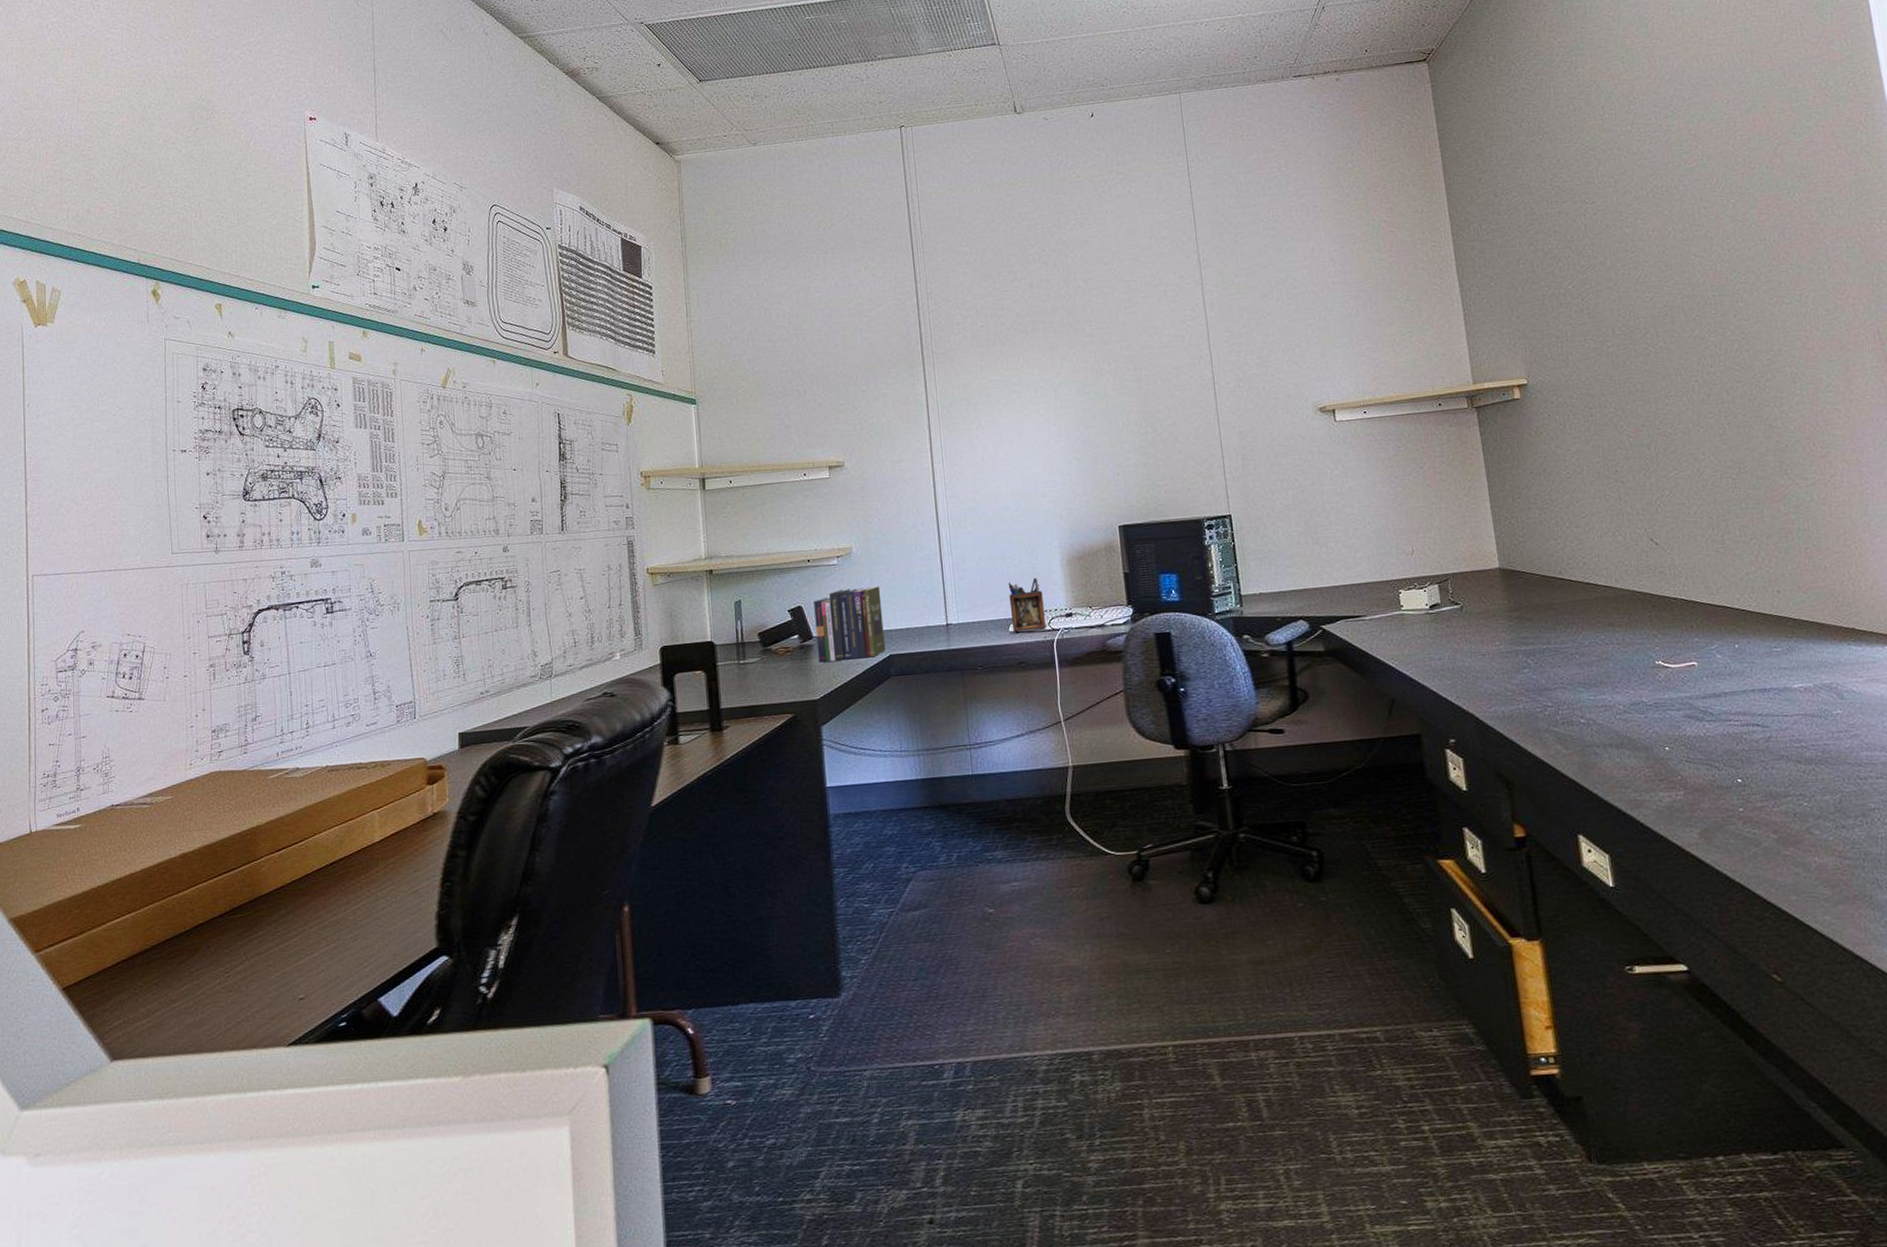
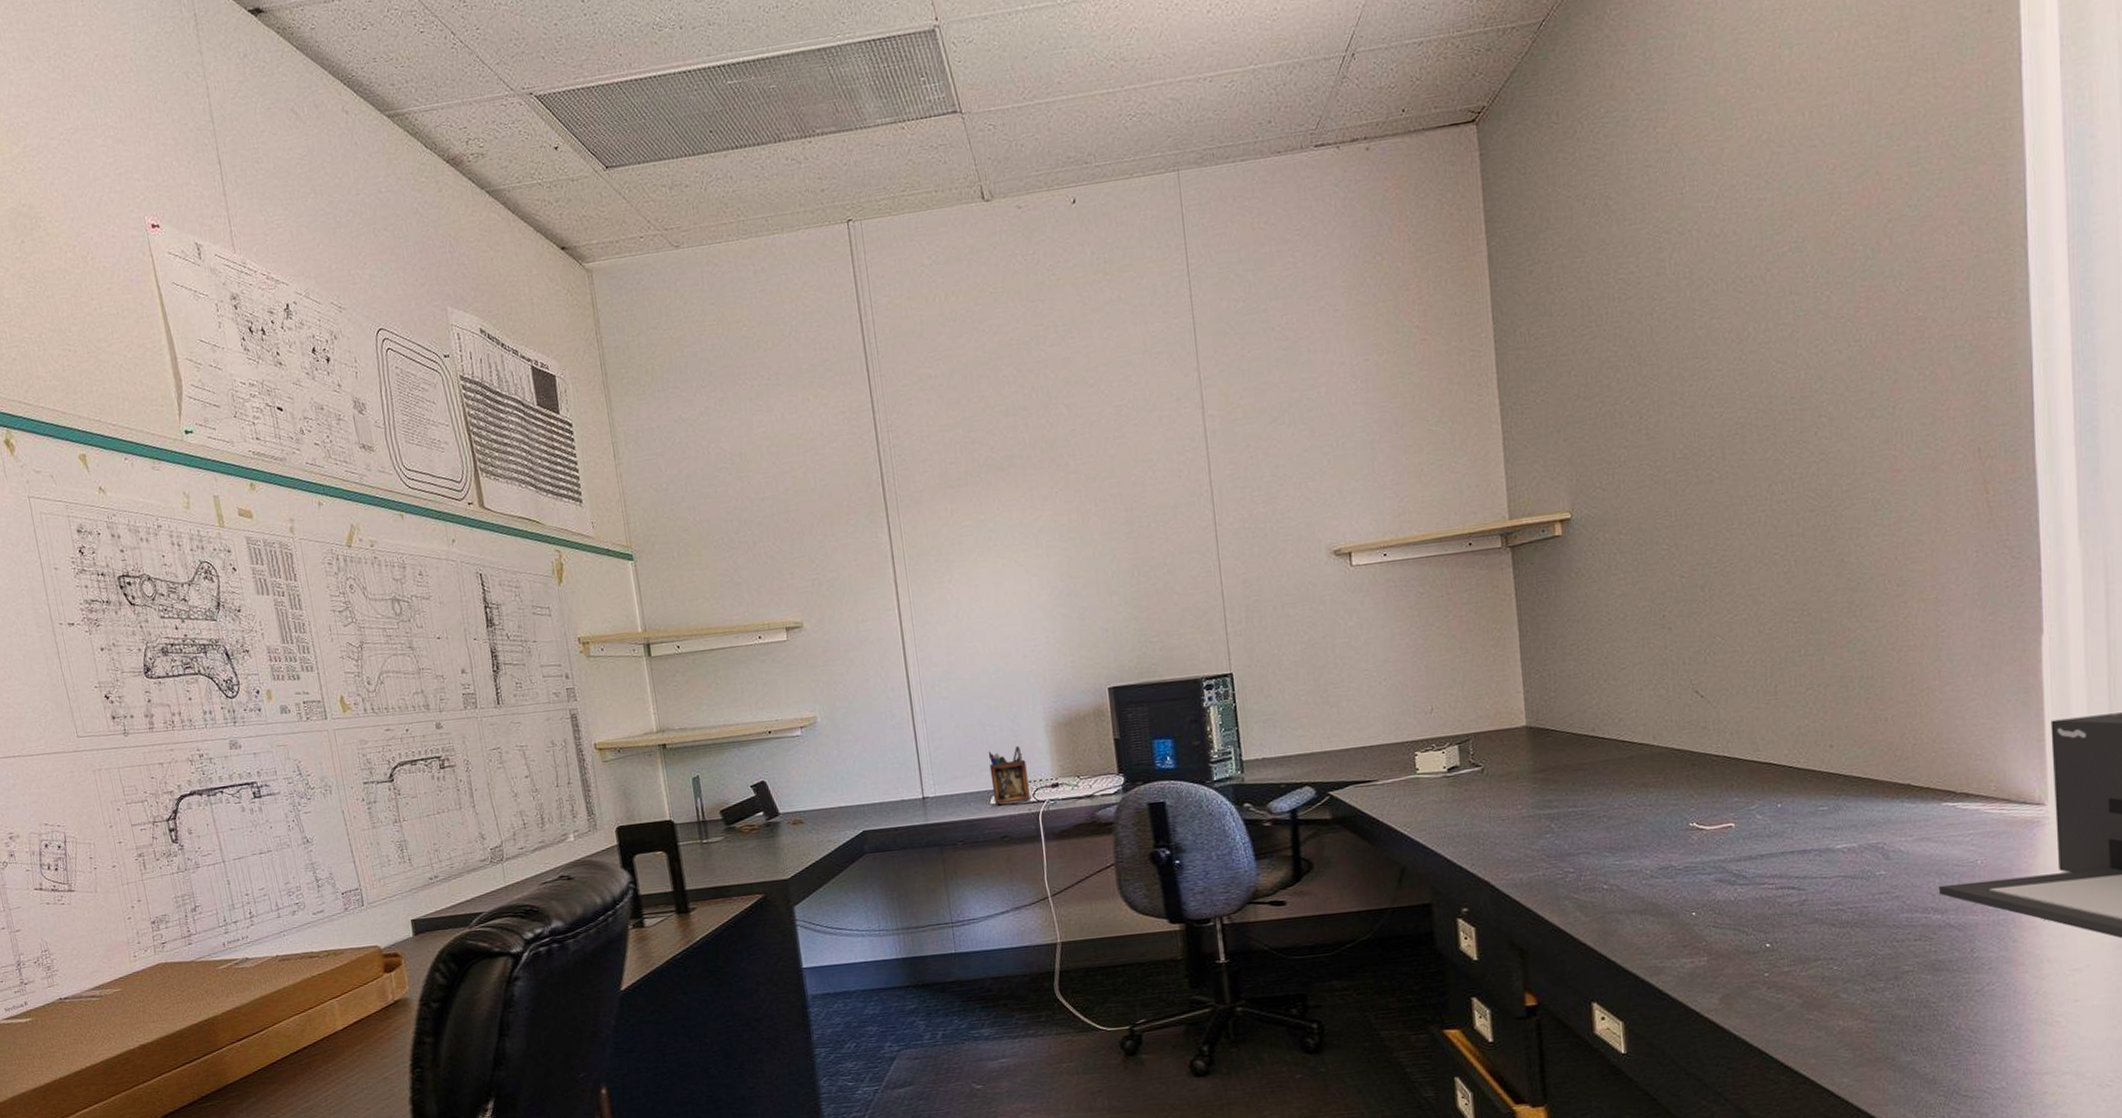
books: present [814,586,886,663] -> none [778,758,858,840]

